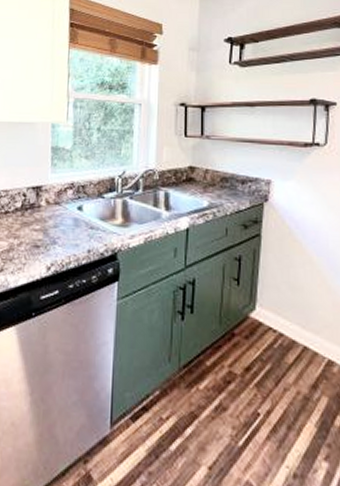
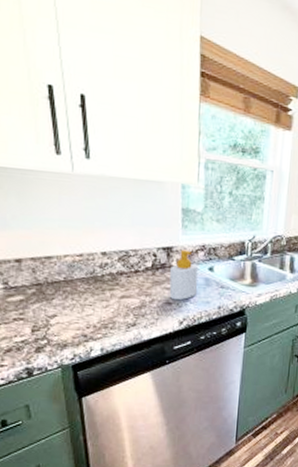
soap bottle: none [37,188,67,243] -> present [169,249,198,301]

